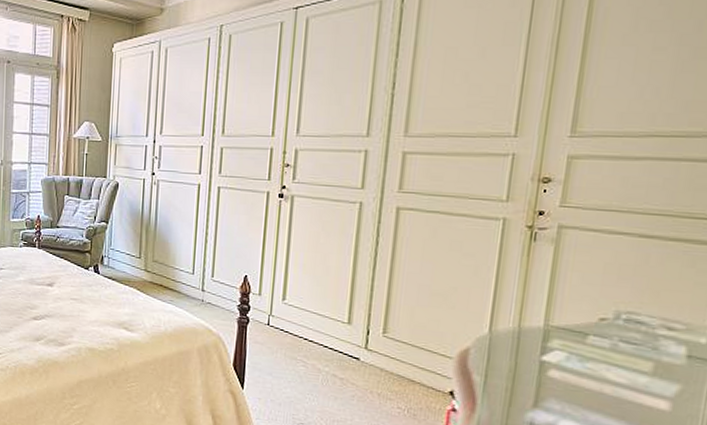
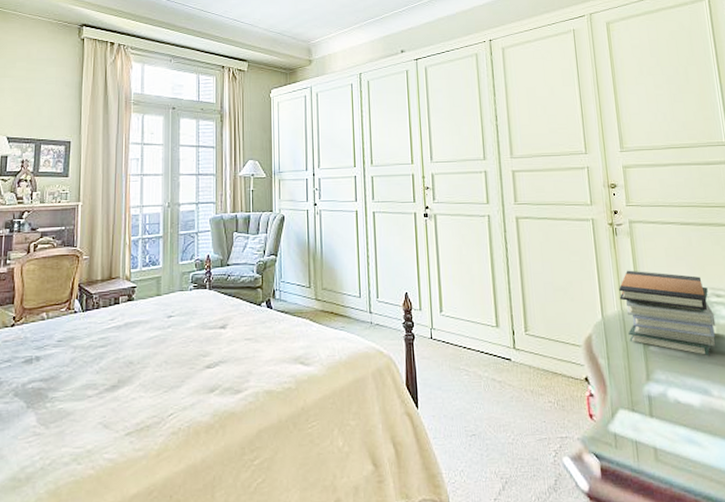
book stack: none [520,283,657,395] -> present [619,270,716,356]

